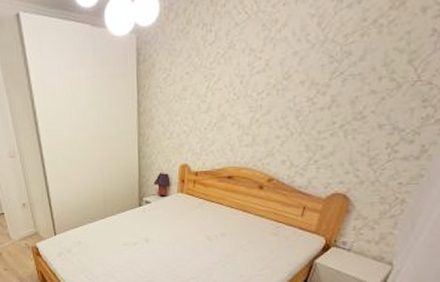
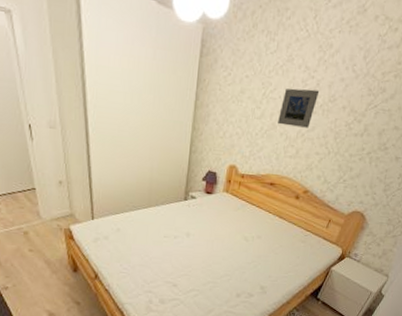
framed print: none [227,70,270,115] -> present [278,88,320,128]

